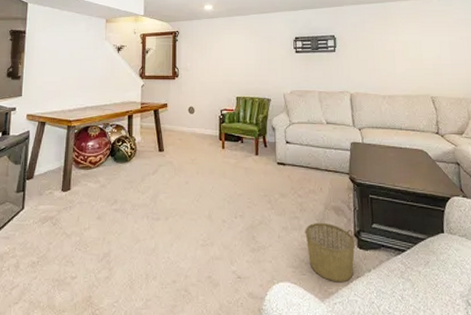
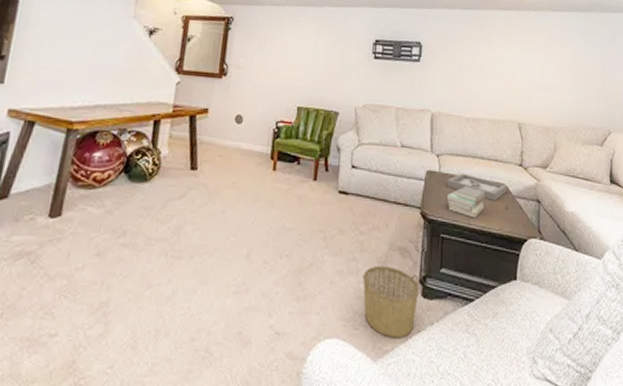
decorative tray: none [370,143,427,166] -> present [447,173,507,202]
books: none [371,154,407,181] -> present [446,186,485,218]

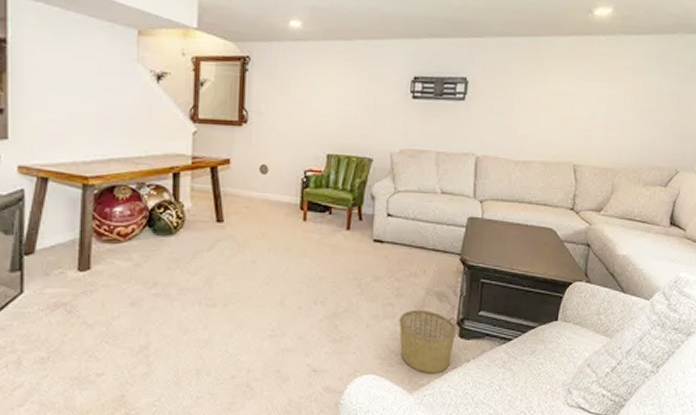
books: present [446,186,485,218] -> none [488,232,531,263]
decorative tray: present [447,173,507,202] -> none [489,218,555,247]

